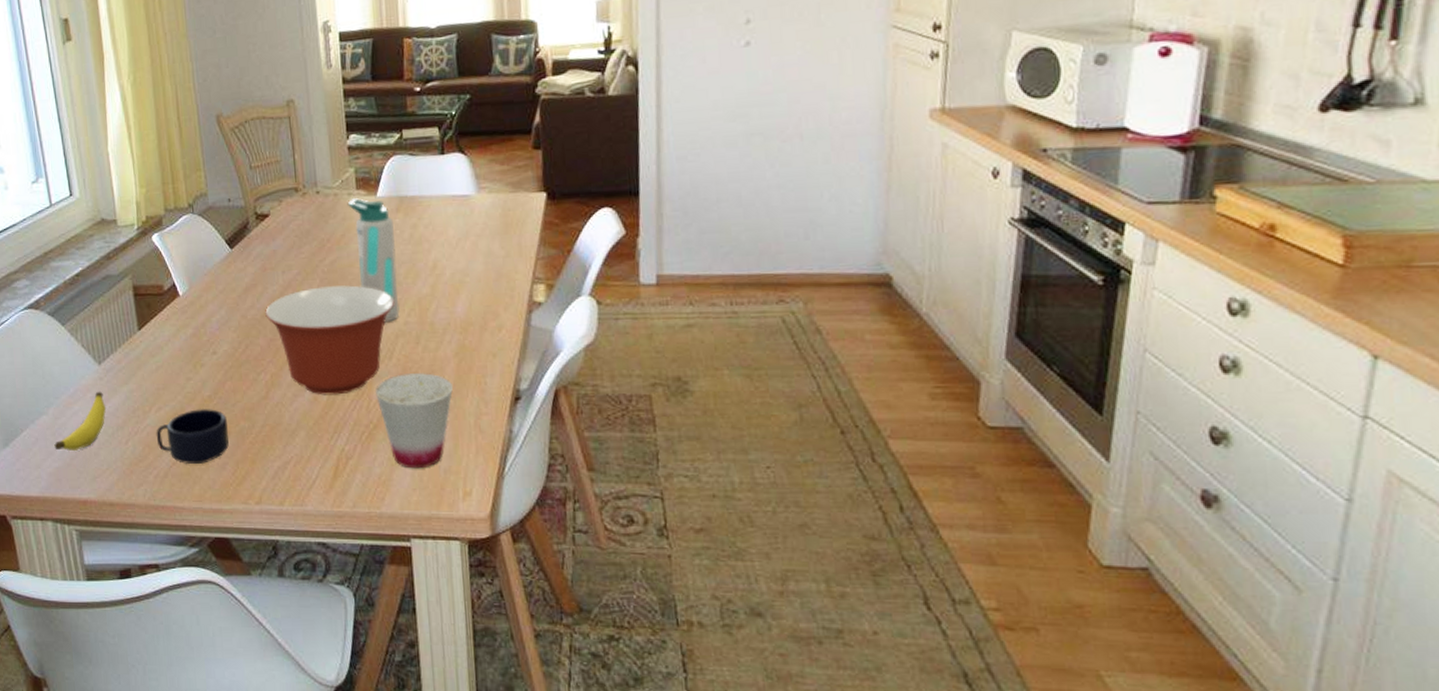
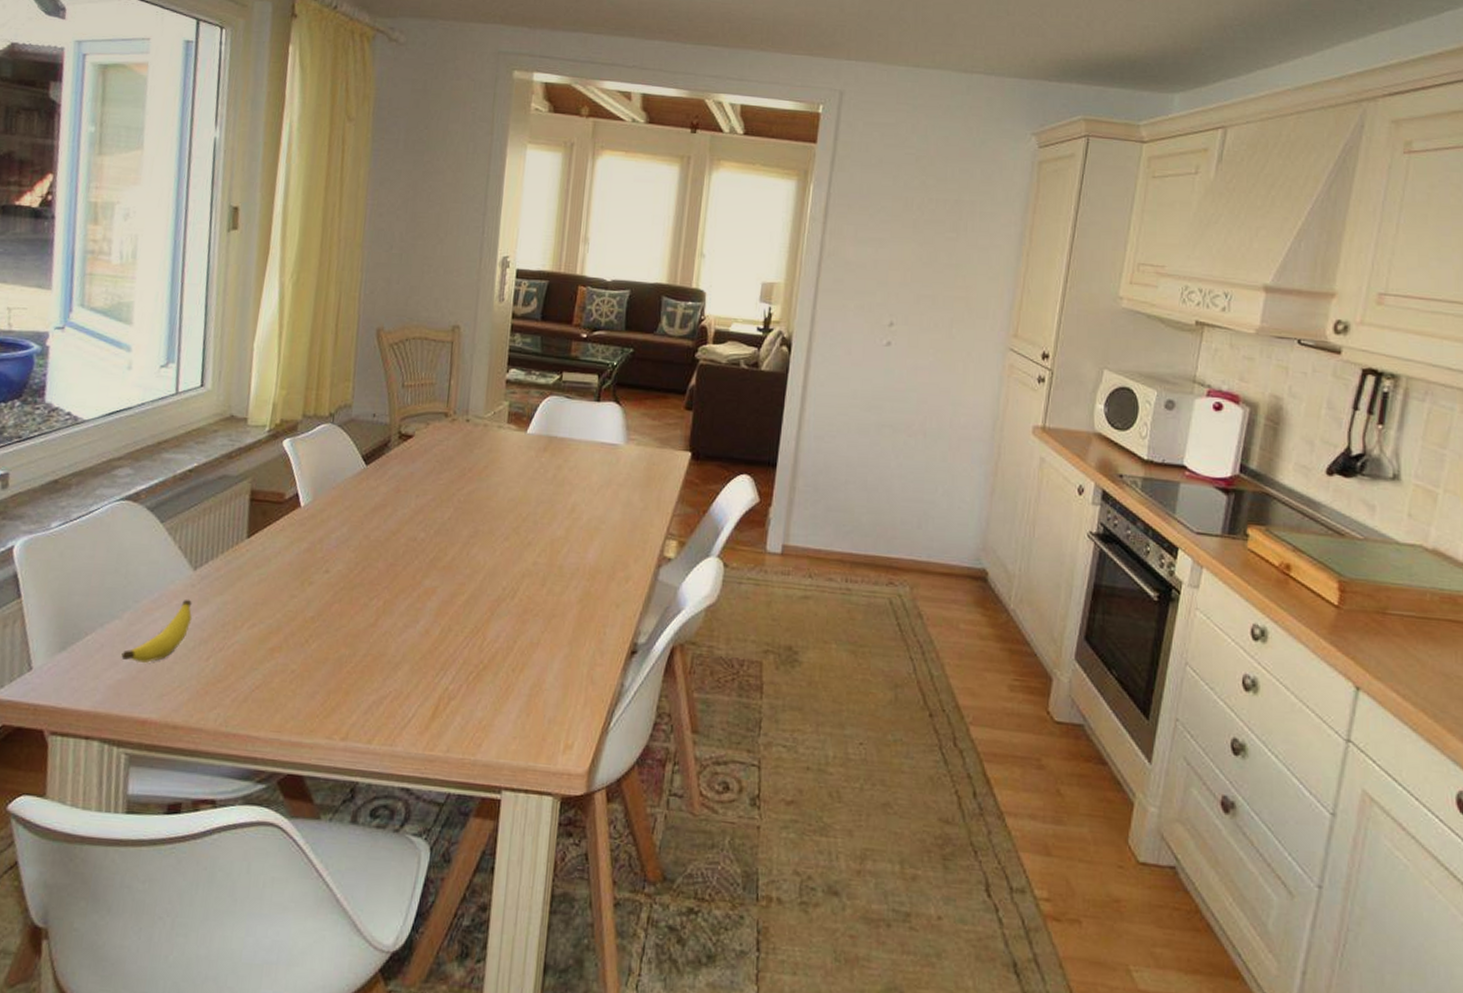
mug: present [156,408,229,464] -> none [243,629,327,690]
mixing bowl: present [264,285,395,395] -> none [389,515,527,630]
water bottle: present [347,198,400,323] -> none [494,432,539,560]
cup: present [376,372,453,469] -> none [491,615,571,716]

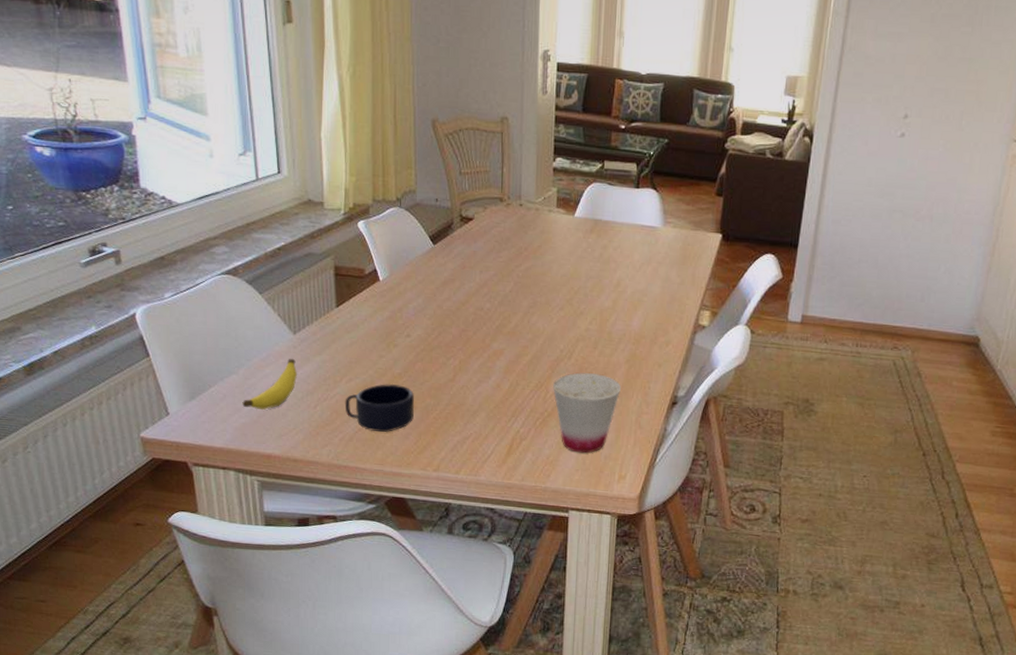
mug: none [243,629,327,690] -> present [345,383,414,432]
cup: none [491,615,571,716] -> present [553,372,621,453]

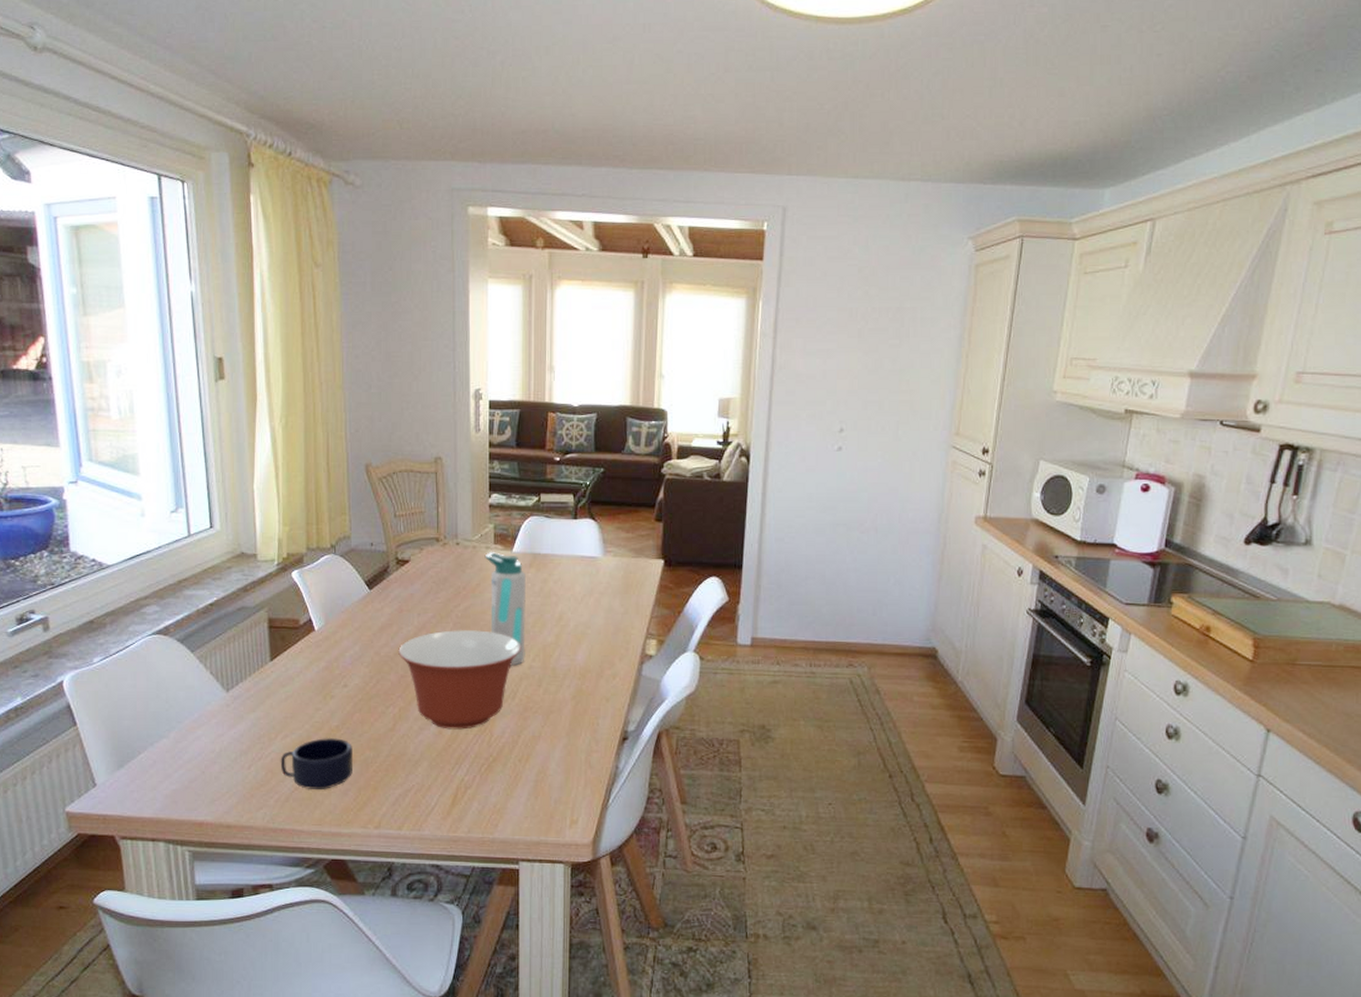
banana: present [242,358,298,410] -> none [173,717,231,774]
mixing bowl: none [459,288,580,385] -> present [397,629,522,730]
water bottle: none [547,215,586,327] -> present [484,552,527,666]
cup: present [553,372,621,453] -> none [498,712,568,799]

